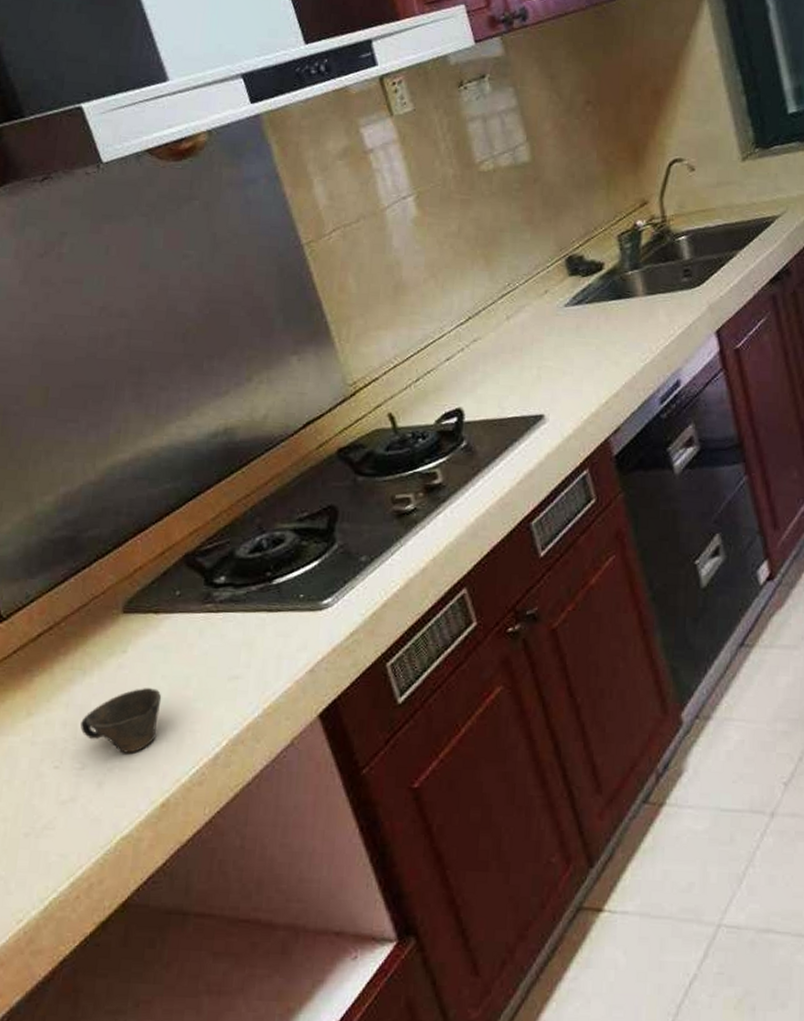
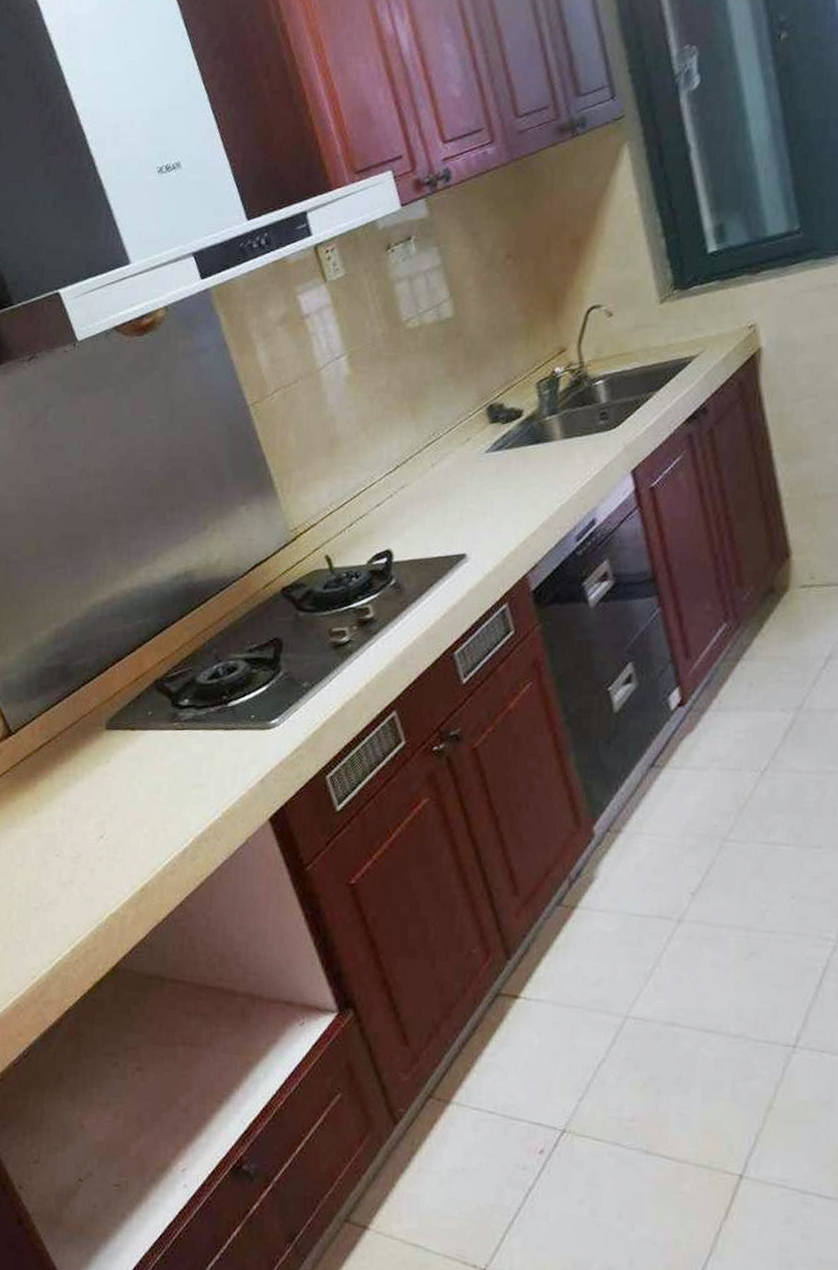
cup: present [80,688,162,753] -> none [75,792,139,846]

